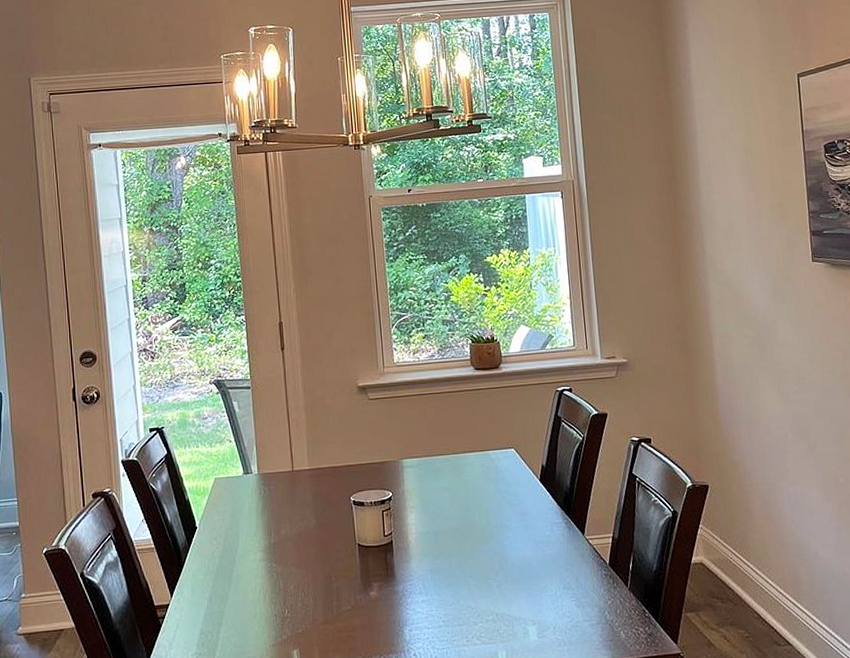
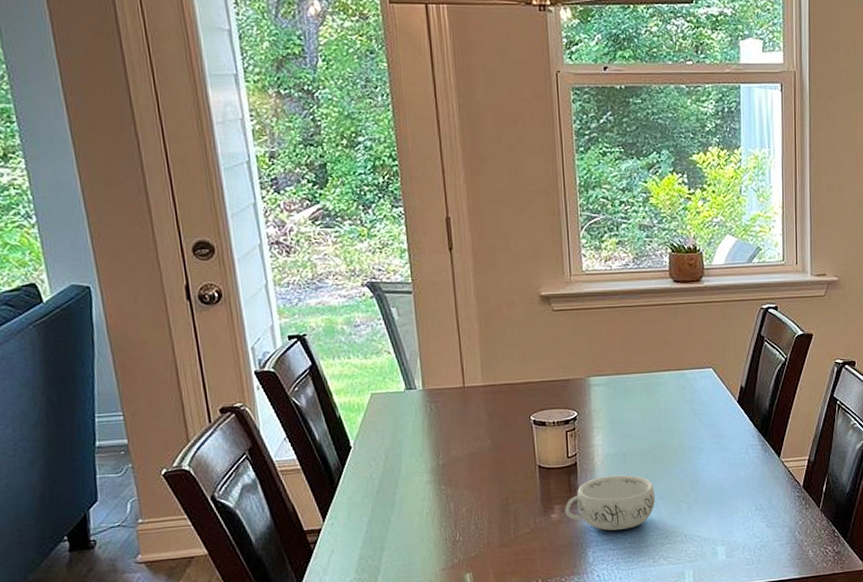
decorative bowl: none [382,553,467,609] -> present [565,475,656,531]

